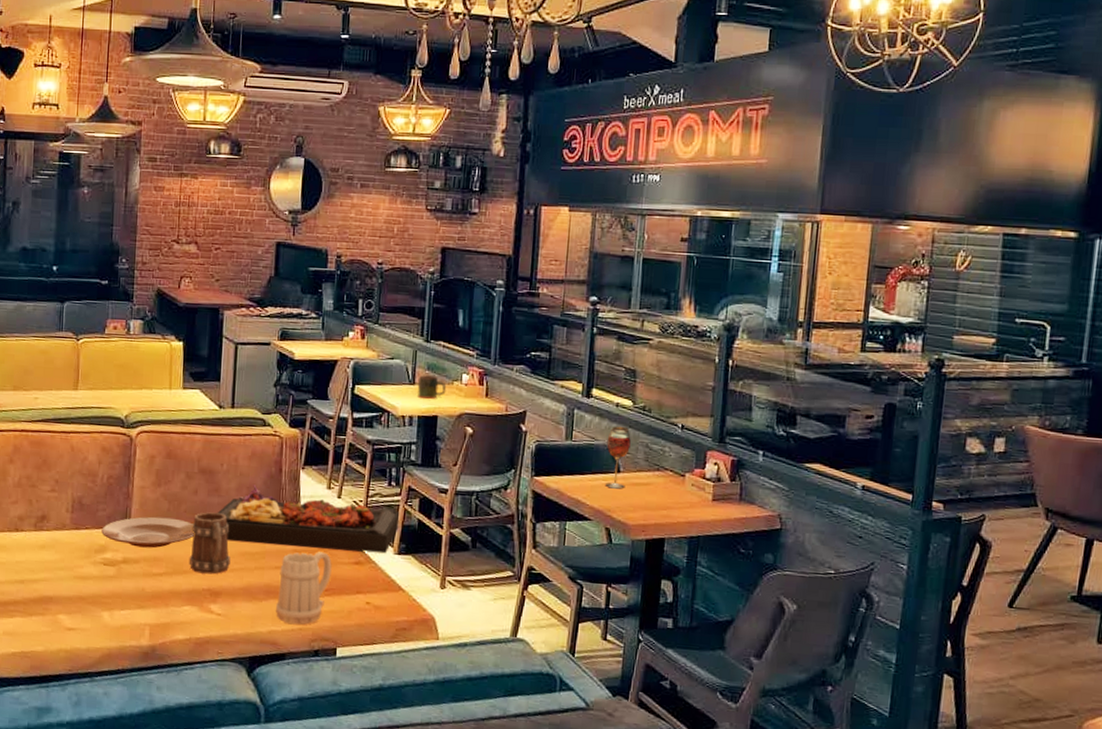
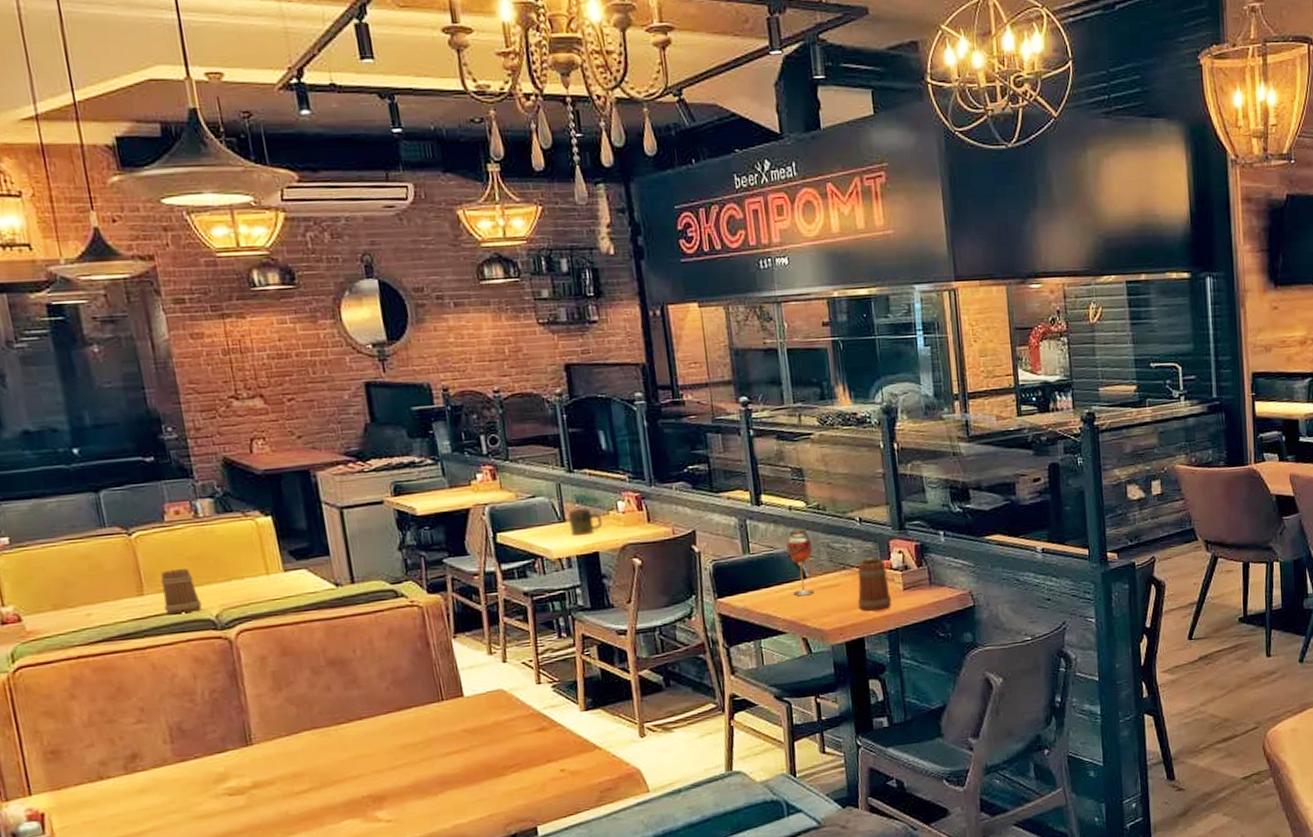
beer mug: none [90,372,118,411] -> present [160,567,203,615]
plate: present [101,516,194,548] -> none [216,723,338,767]
beer mug: present [188,512,231,575] -> none [332,706,390,780]
food platter: present [217,485,400,554] -> none [360,664,581,736]
beer mug: present [276,552,332,626] -> none [451,725,514,814]
beer mug: none [665,464,700,517] -> present [858,557,891,612]

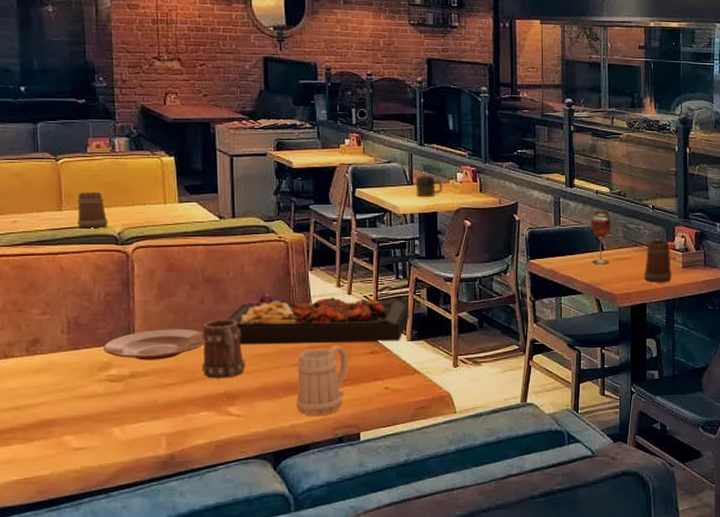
plate: none [216,723,338,767] -> present [103,329,205,360]
beer mug: none [332,706,390,780] -> present [201,319,246,379]
food platter: none [360,664,581,736] -> present [226,289,410,345]
beer mug: none [451,725,514,814] -> present [296,346,349,417]

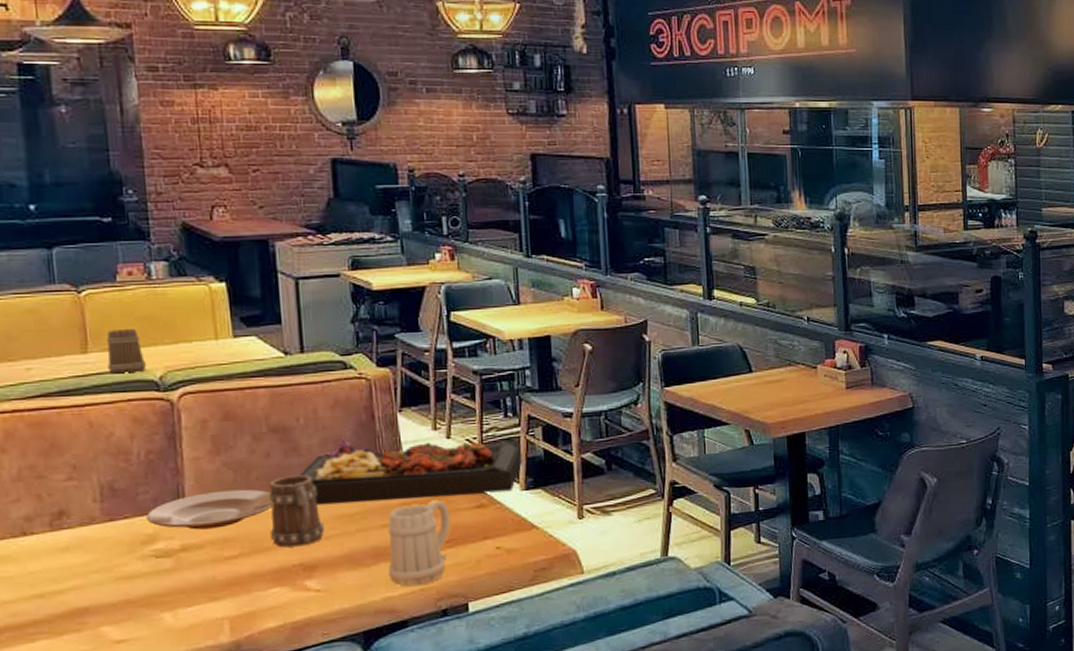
mug: present [415,176,443,197] -> none [522,293,557,318]
wineglass: present [591,210,611,265] -> none [735,325,760,390]
beer mug: present [645,239,671,283] -> none [801,356,833,408]

